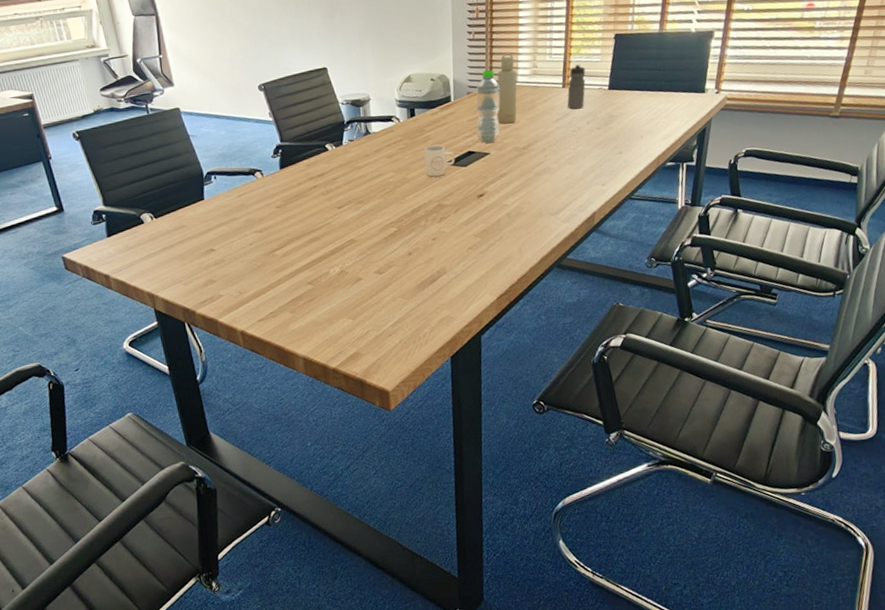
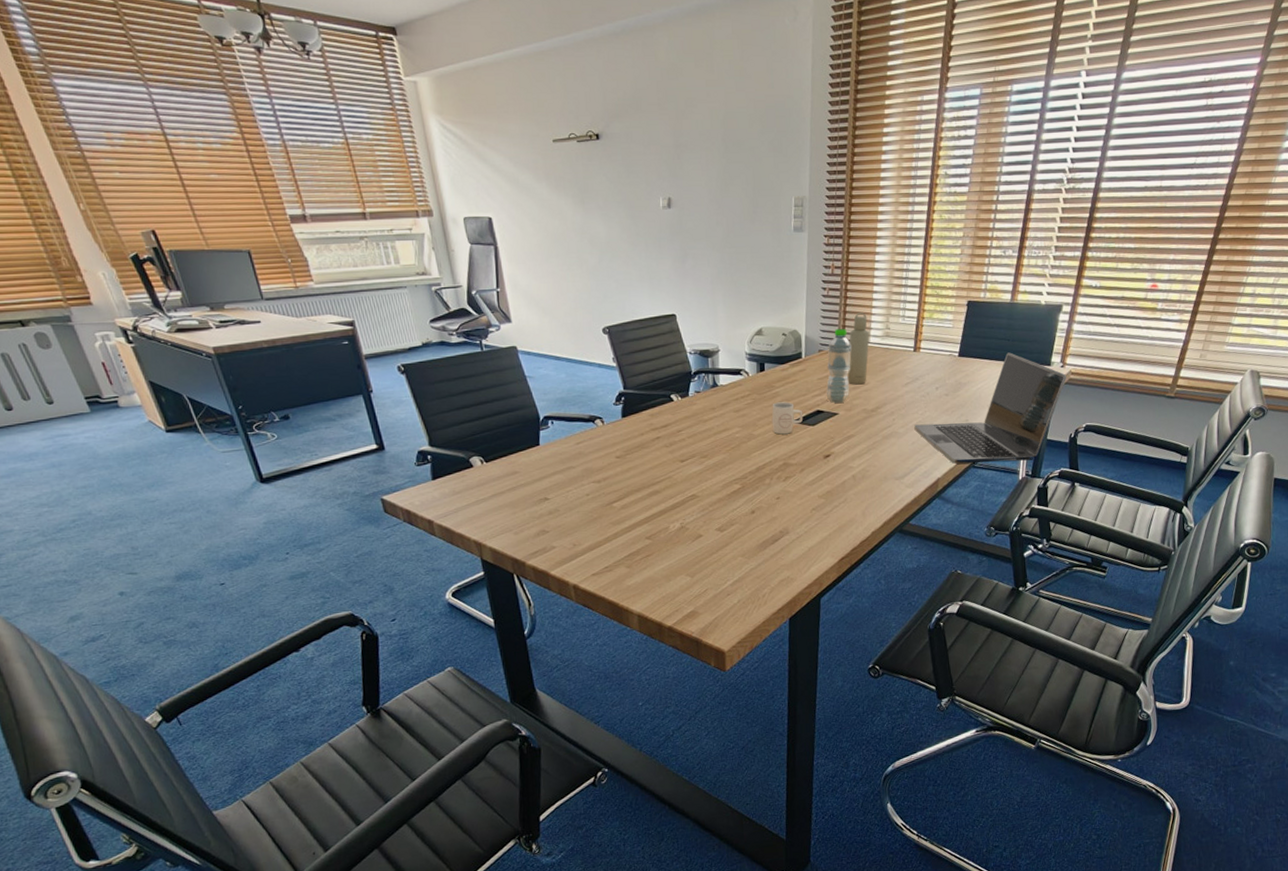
water bottle: present [567,64,586,110] -> none [917,329,937,374]
laptop: none [567,82,722,197] -> present [914,352,1066,464]

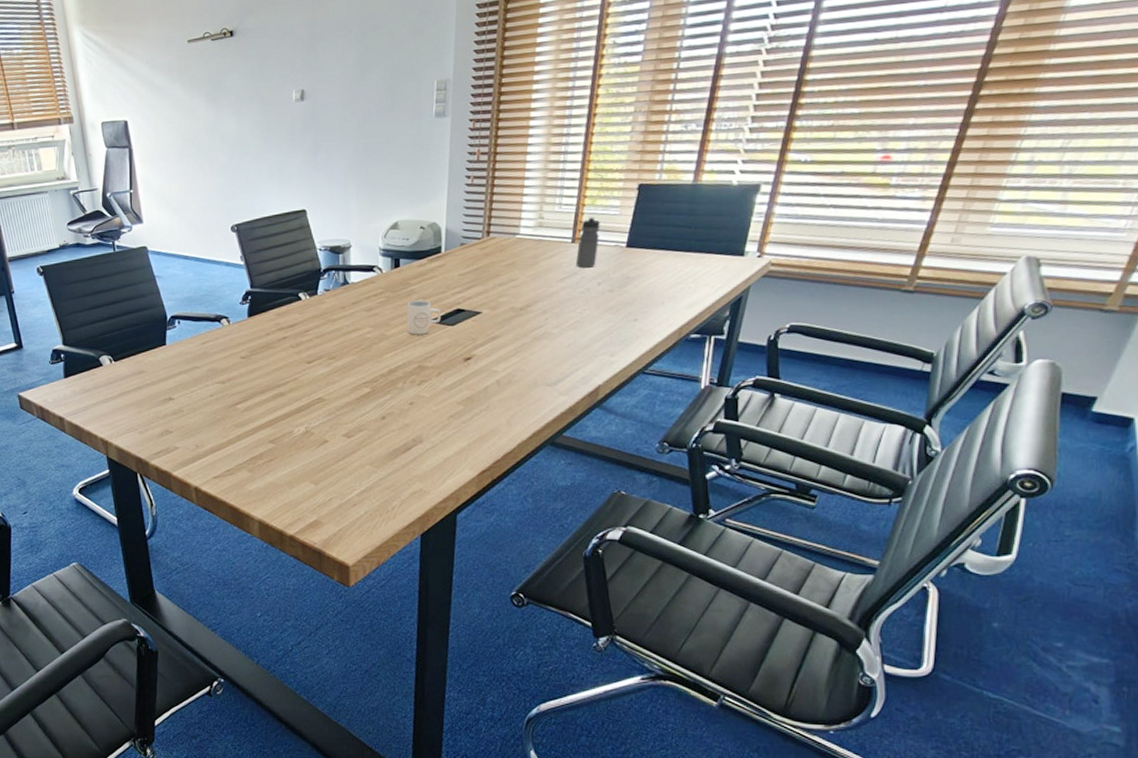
water bottle: present [825,328,853,403] -> none [467,219,500,301]
bottle: present [847,312,870,385] -> none [492,201,520,281]
laptop: present [914,352,1066,464] -> none [571,241,764,369]
water bottle: none [917,329,937,374] -> present [575,217,600,268]

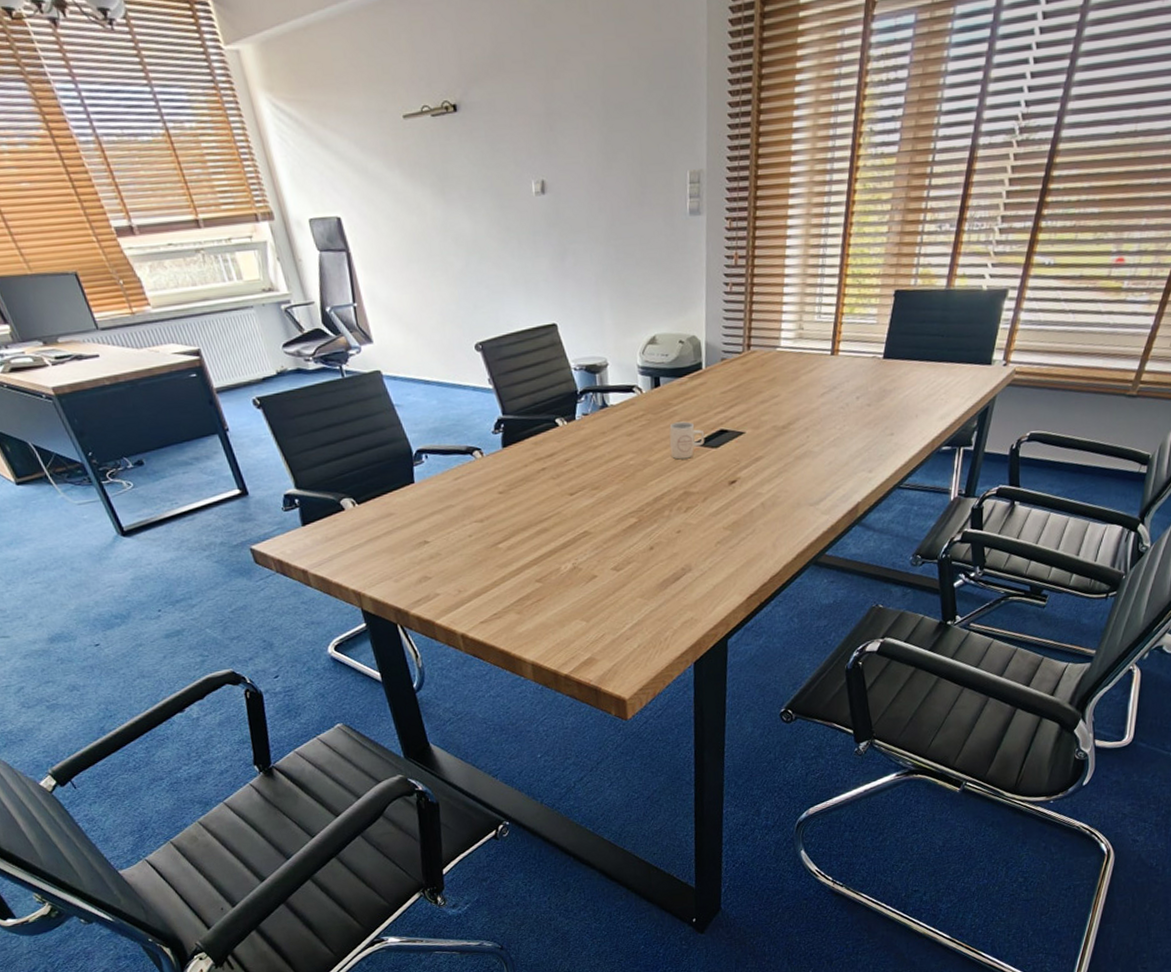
water bottle: present [575,217,600,268] -> none [835,326,859,382]

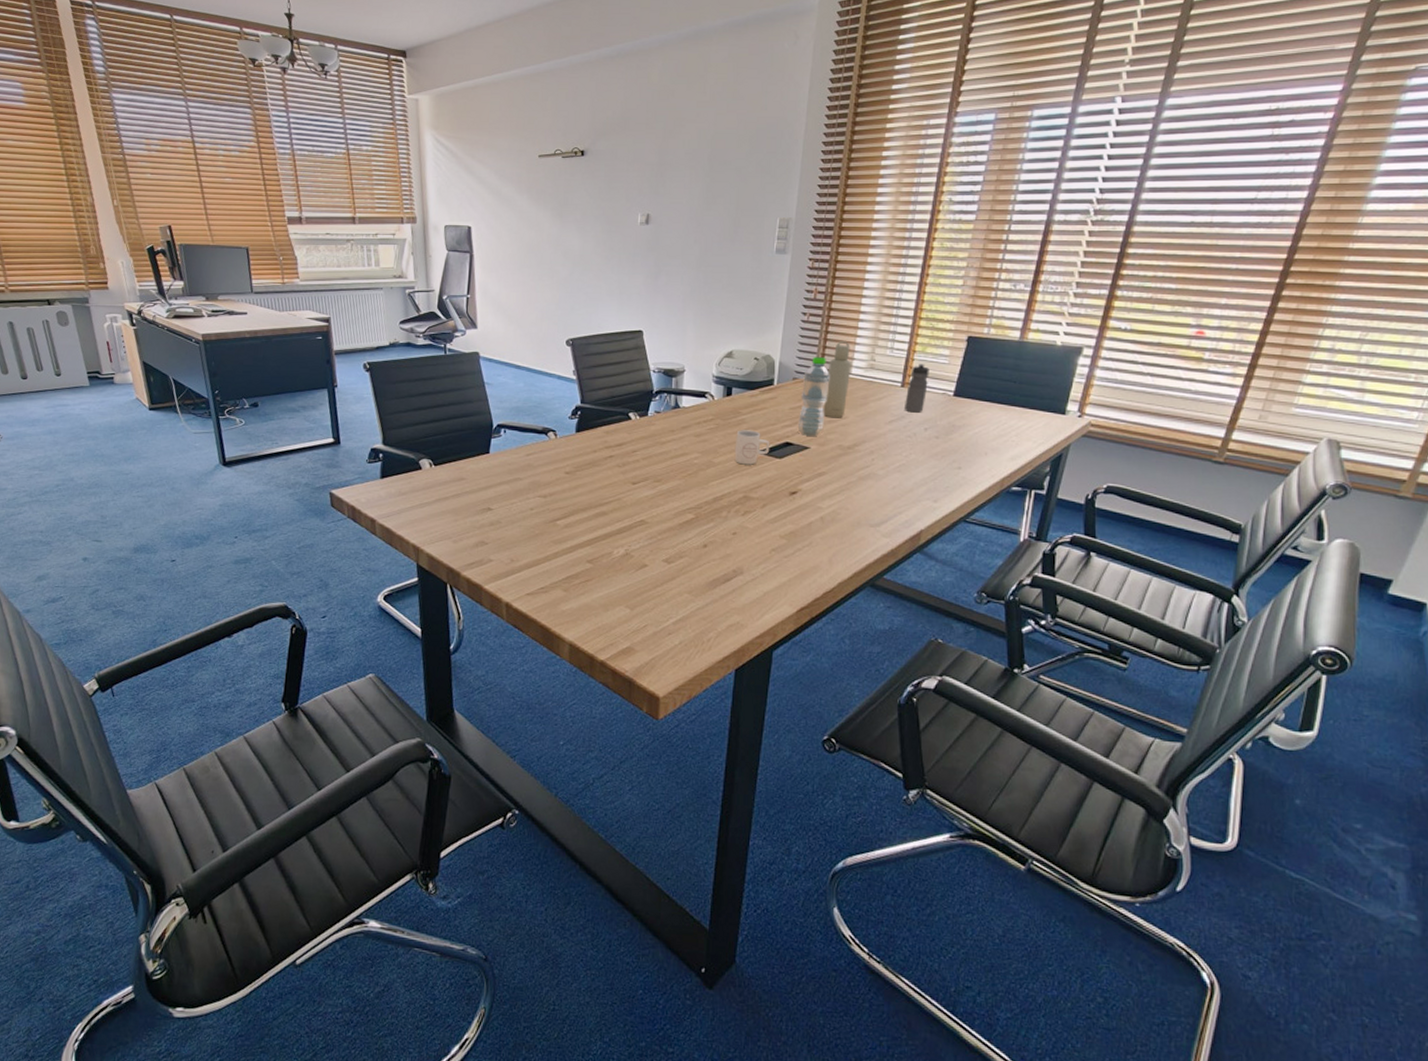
water bottle: none [730,330,760,420] -> present [797,356,831,436]
bottle: none [754,311,780,398] -> present [823,341,851,418]
water bottle: none [835,326,859,382] -> present [903,363,929,413]

